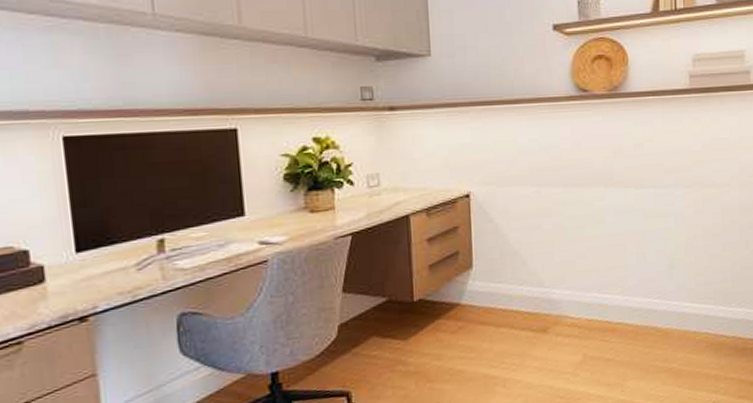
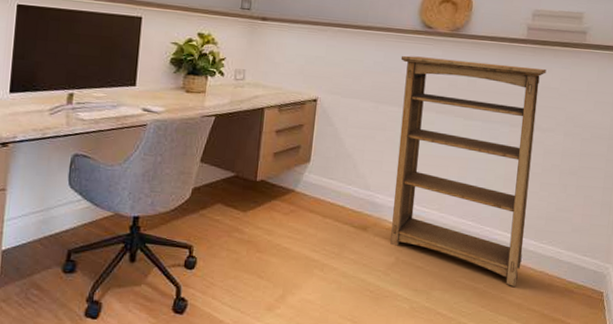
bookshelf: none [557,118,714,359] -> present [390,55,546,287]

